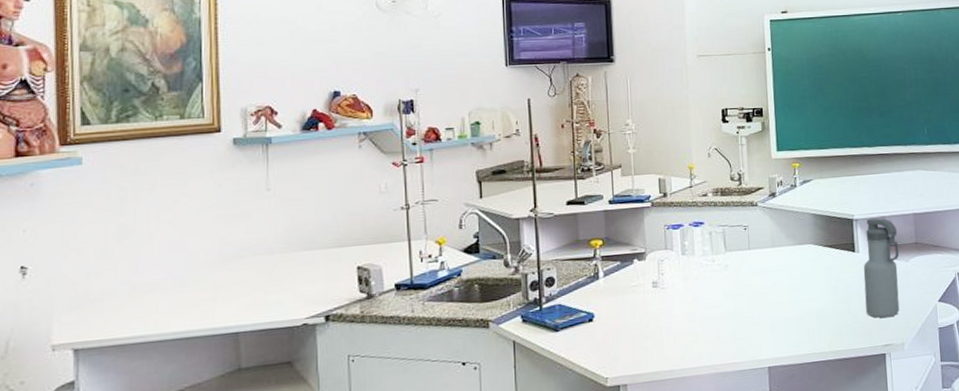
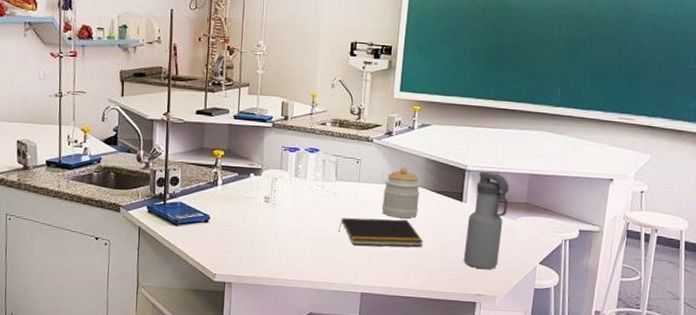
notepad: none [735,280,824,317] -> present [339,217,424,247]
jar: none [775,226,814,280] -> present [381,167,421,218]

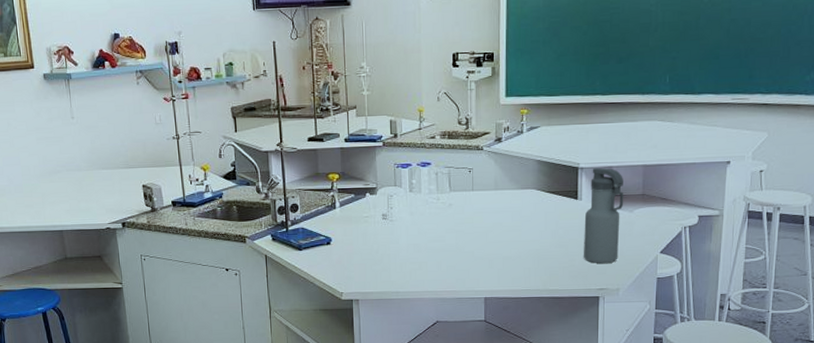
notepad: present [339,217,424,247] -> none [457,223,542,252]
jar: present [381,167,421,218] -> none [497,171,534,222]

